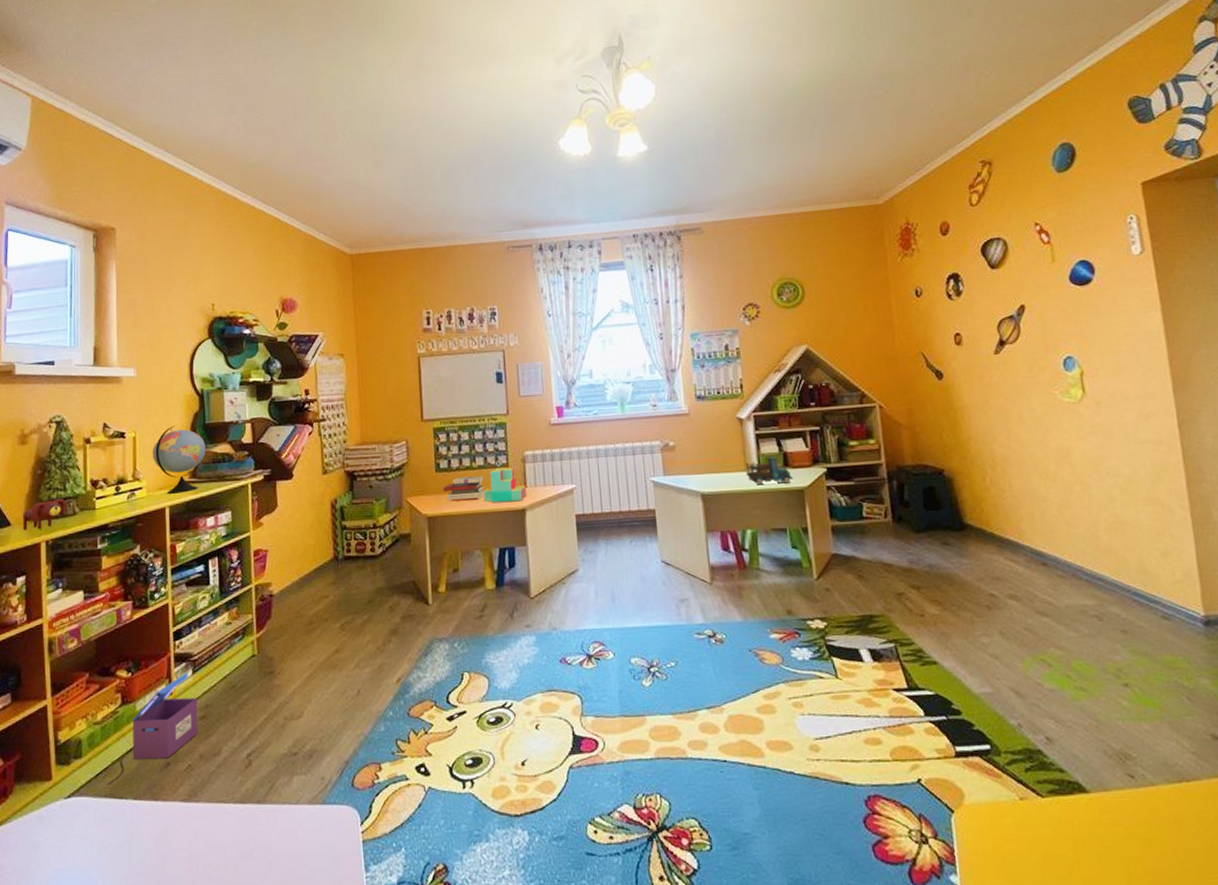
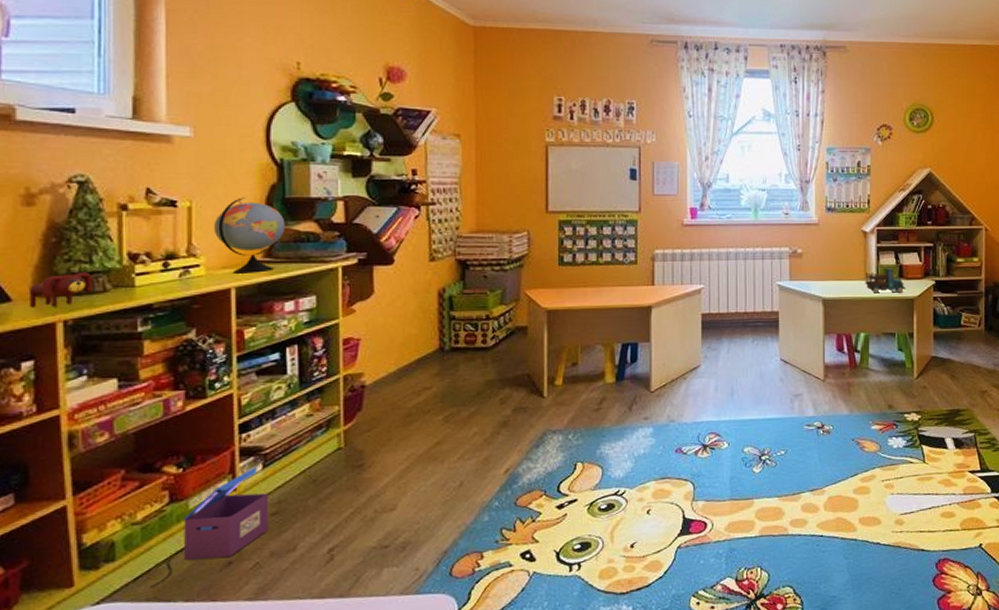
books: present [443,476,485,501] -> none [566,271,610,296]
toy blocks: present [483,467,527,502] -> none [609,265,654,299]

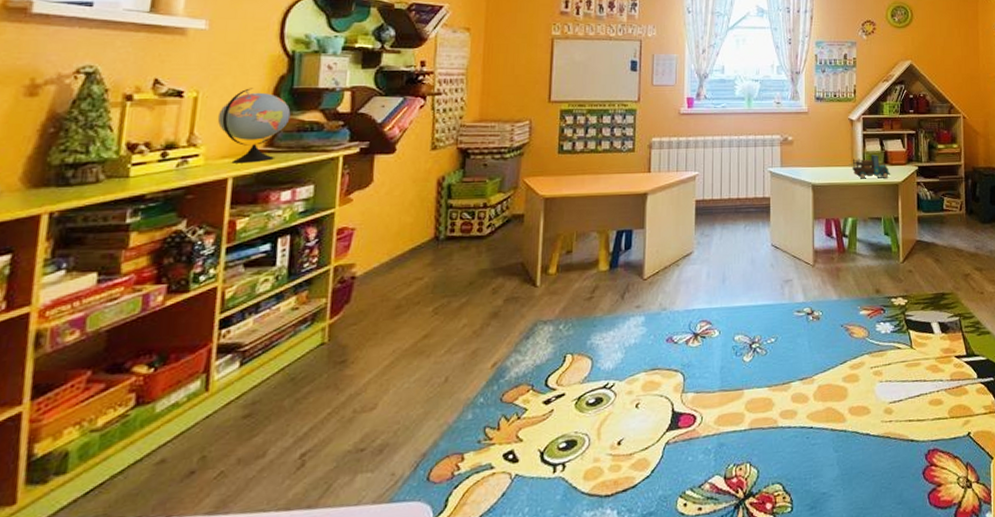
toy animal: present [30,272,94,308] -> none [16,163,88,200]
toy box: present [149,467,269,589] -> none [100,365,243,504]

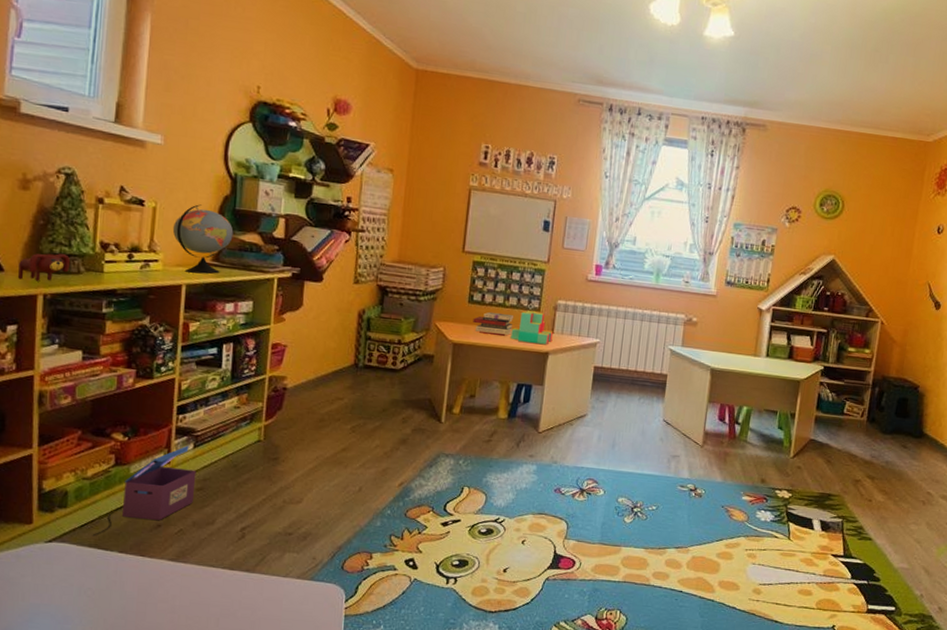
toy animal: none [16,163,88,200] -> present [18,253,71,282]
toy box: none [100,365,243,504] -> present [92,445,197,536]
books: none [564,159,608,184] -> present [473,311,514,337]
toy blocks: none [606,152,650,186] -> present [511,311,554,345]
toy truck: present [852,154,891,179] -> none [754,347,794,373]

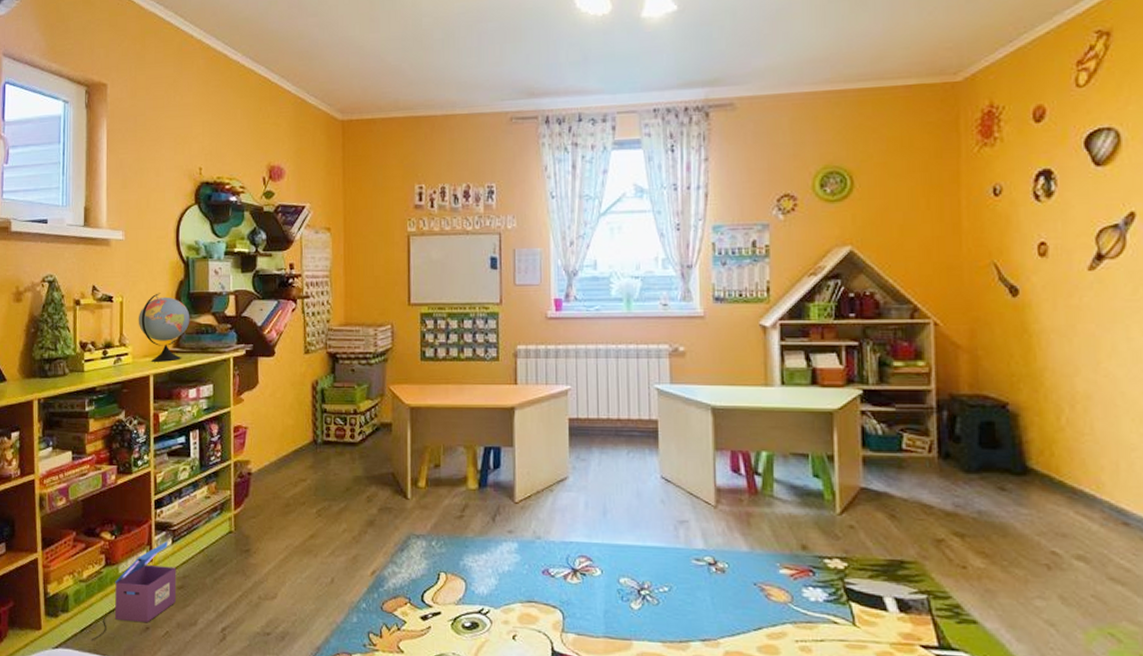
toy animal: present [18,253,71,282] -> none [18,358,58,387]
books: present [473,311,514,337] -> none [428,367,472,394]
toy blocks: present [511,311,554,345] -> none [470,362,517,399]

